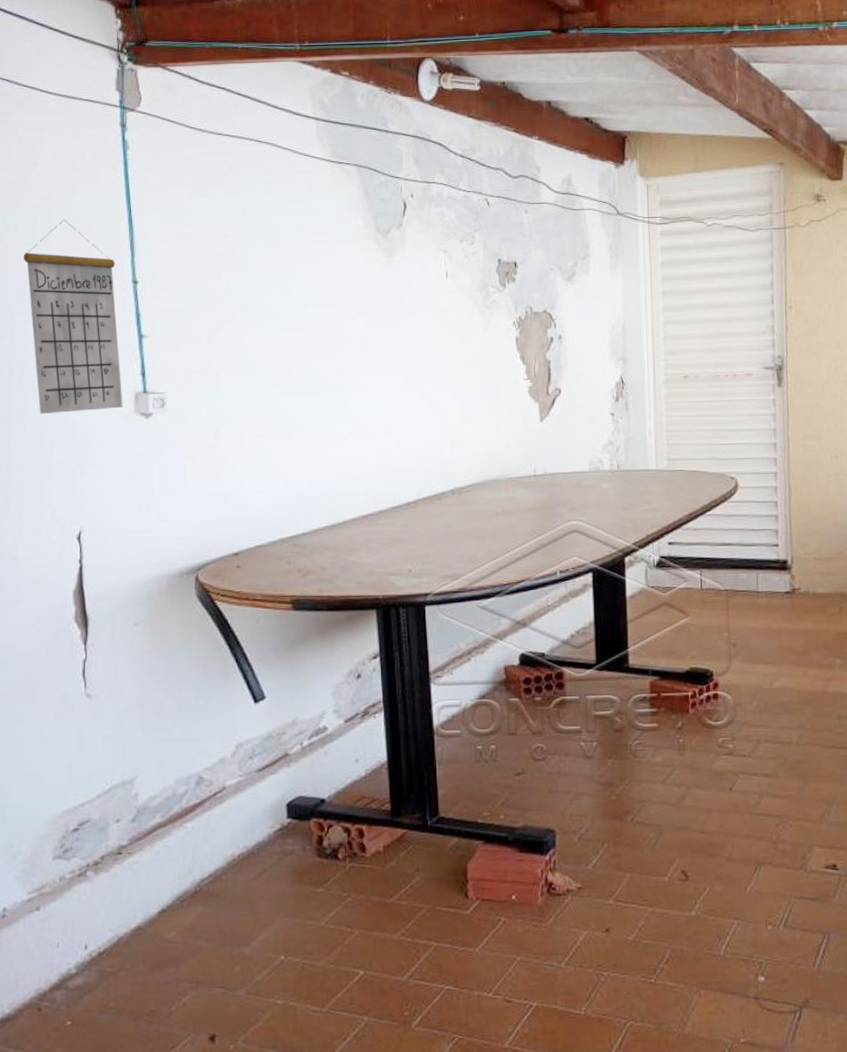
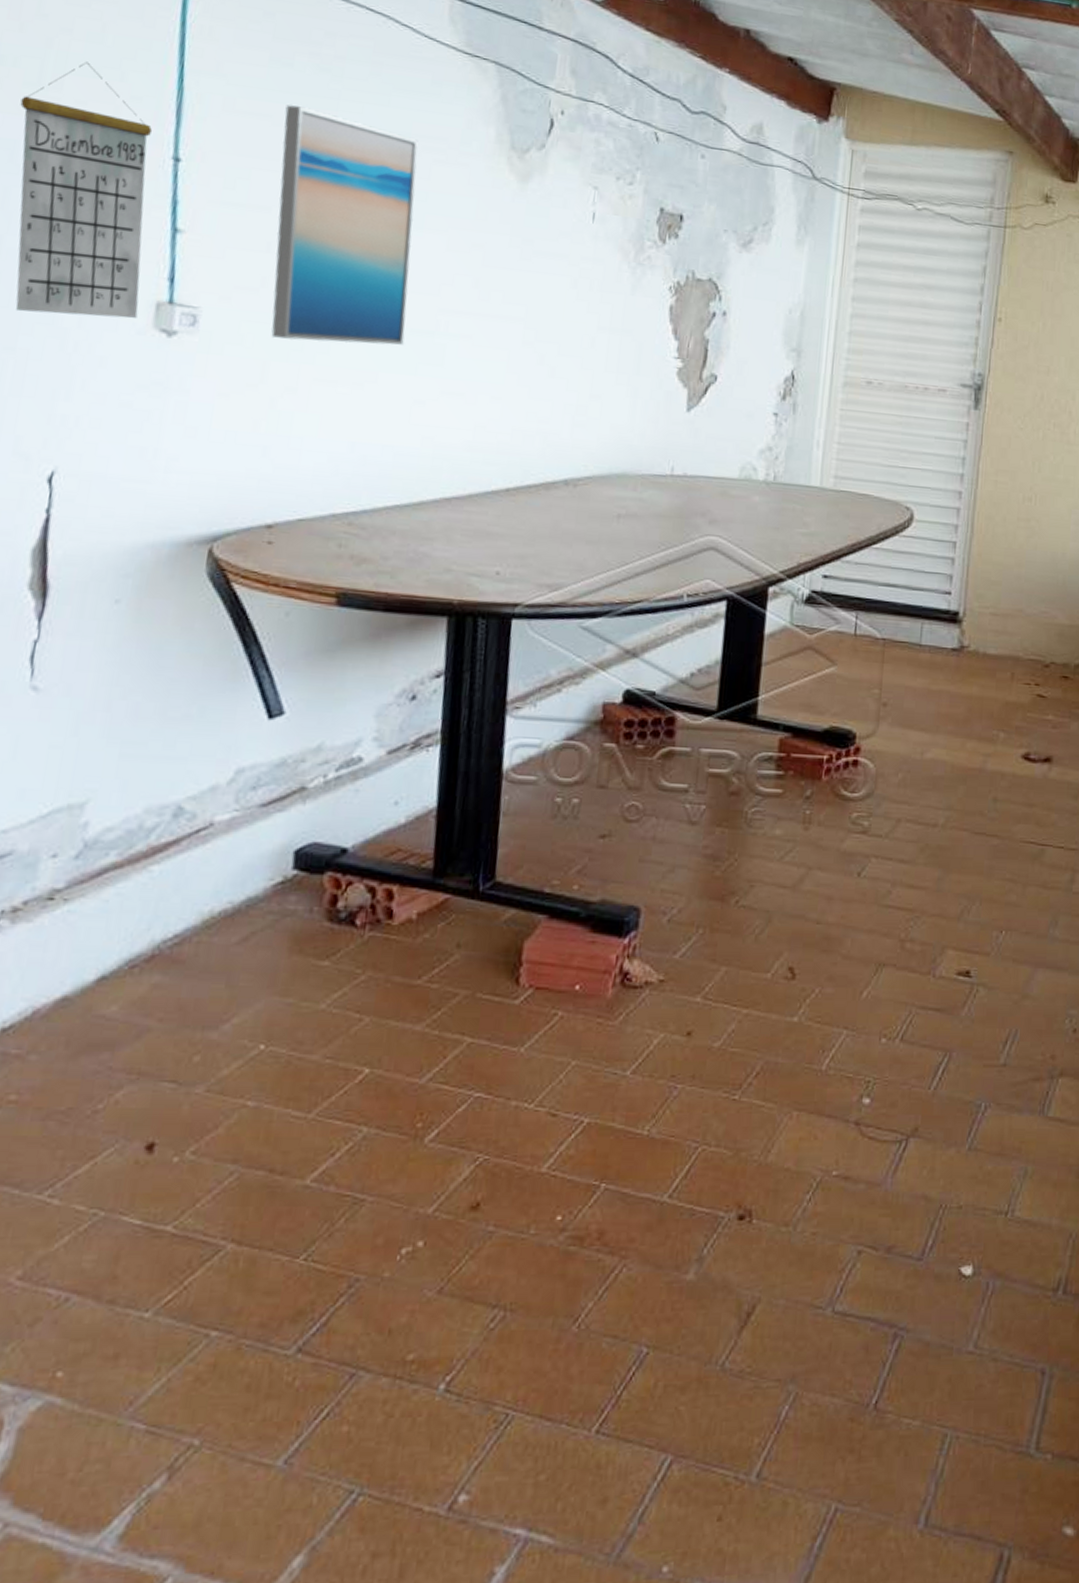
wall art: none [207,225,316,408] -> present [271,104,418,345]

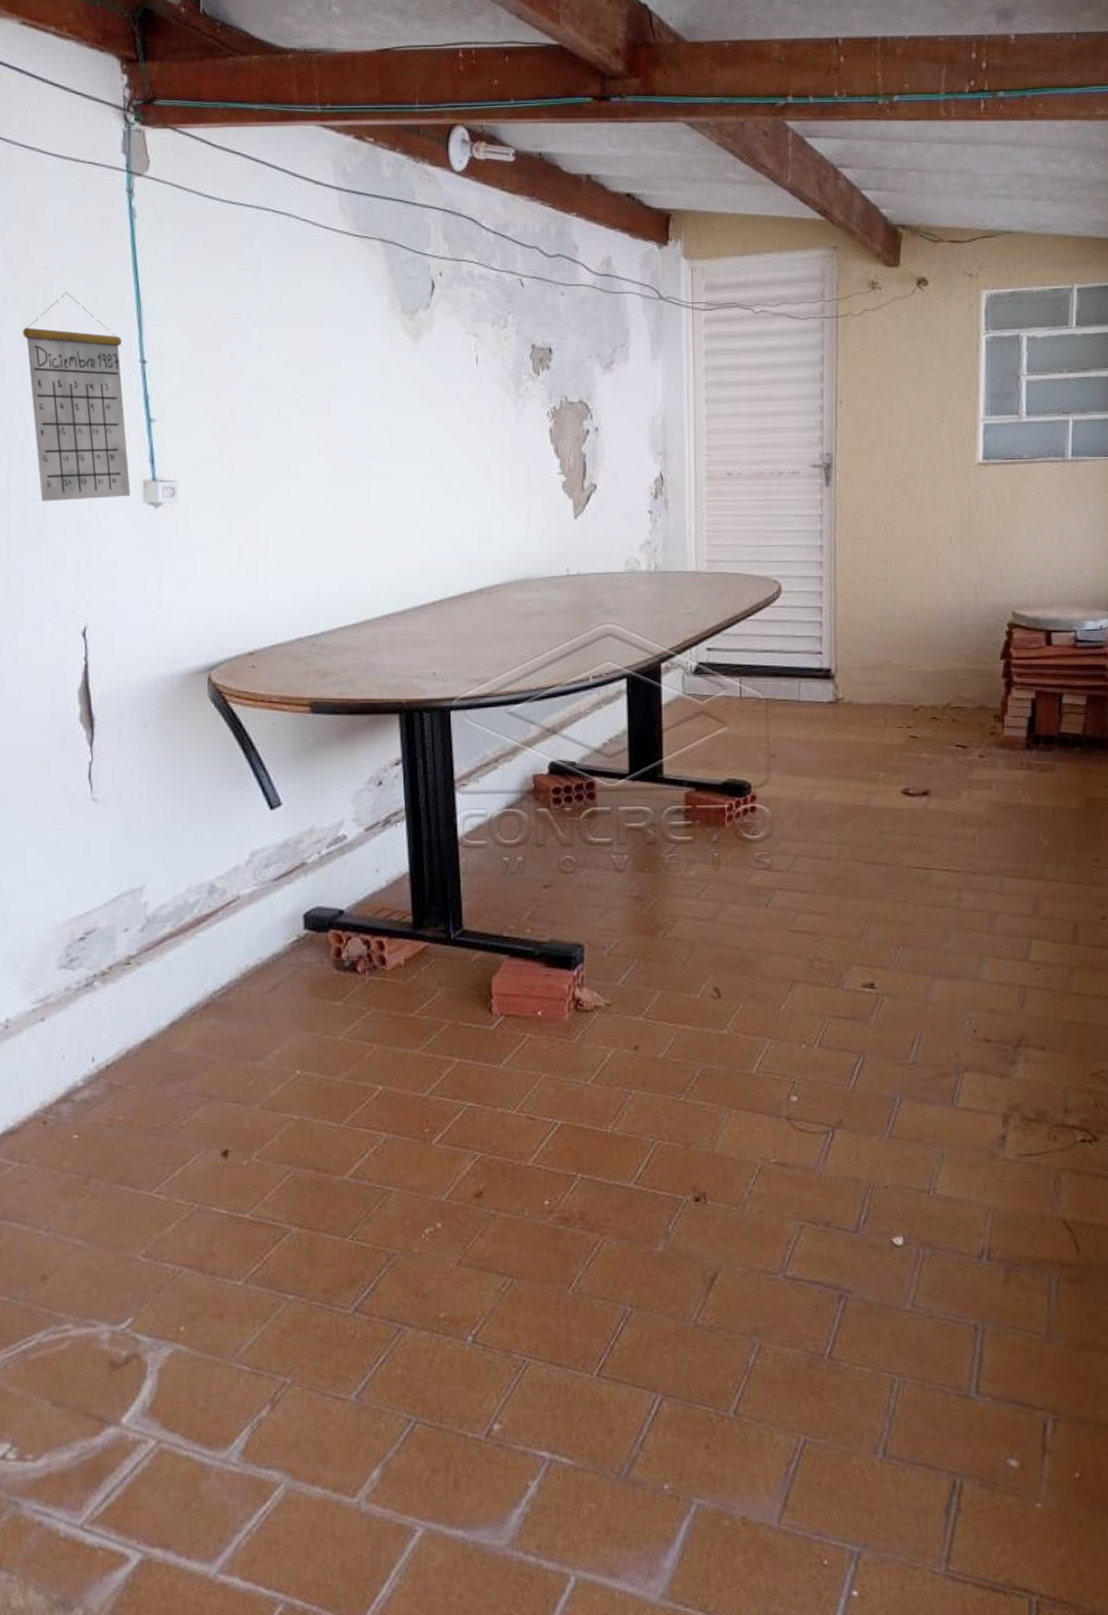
wall art: present [271,104,418,345] -> none [220,302,336,499]

